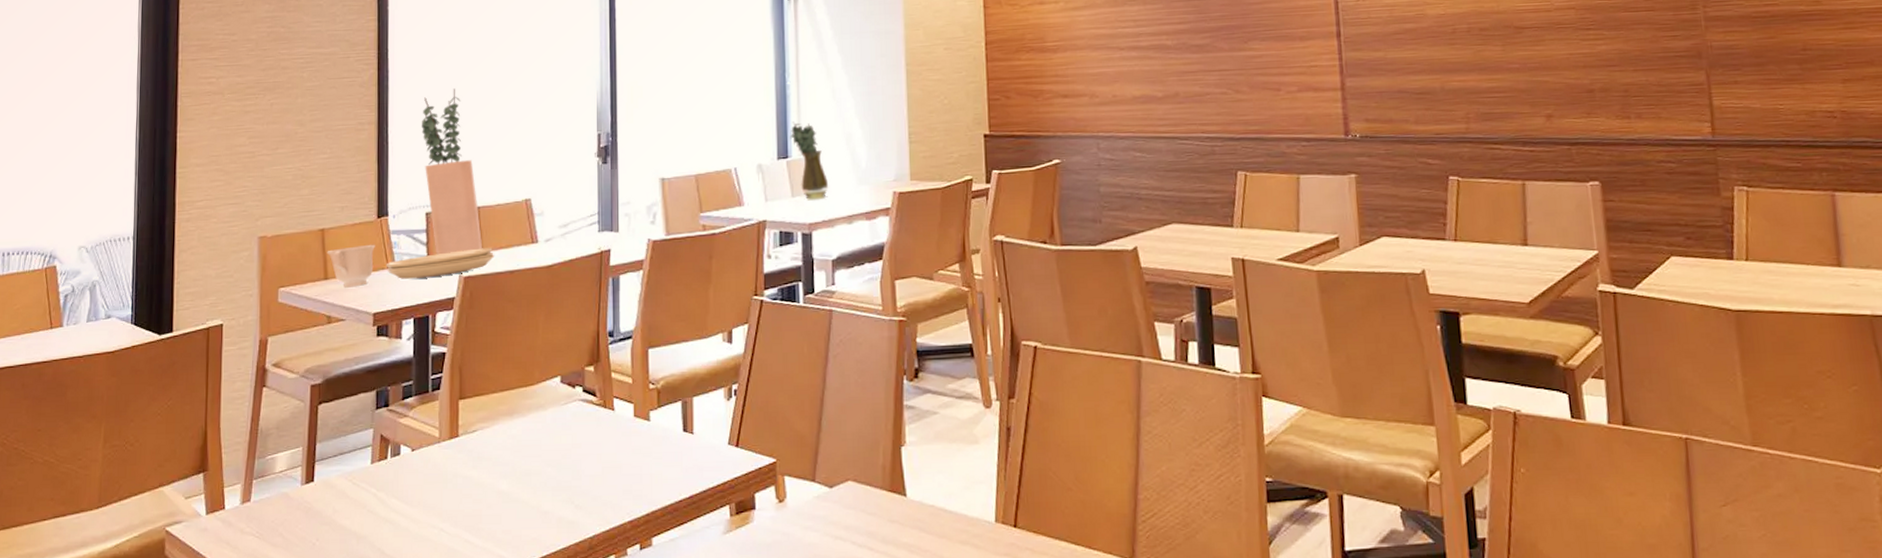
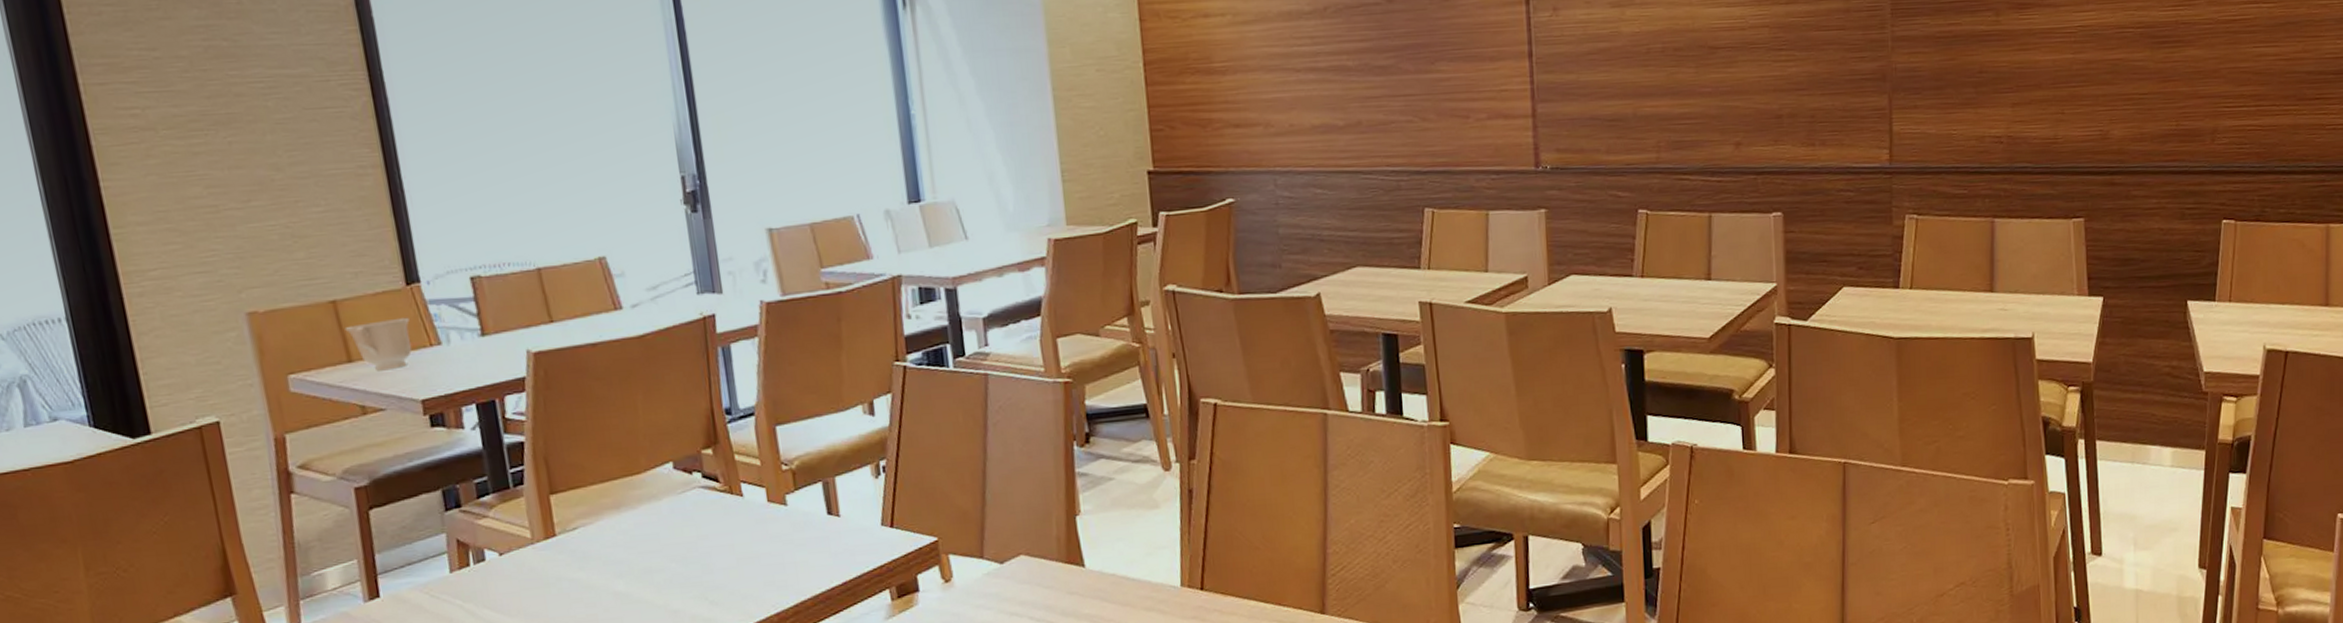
plate: present [386,248,495,279] -> none [427,317,570,358]
vase: present [422,88,483,255] -> none [443,121,553,328]
vase: present [790,121,829,201] -> none [920,158,973,251]

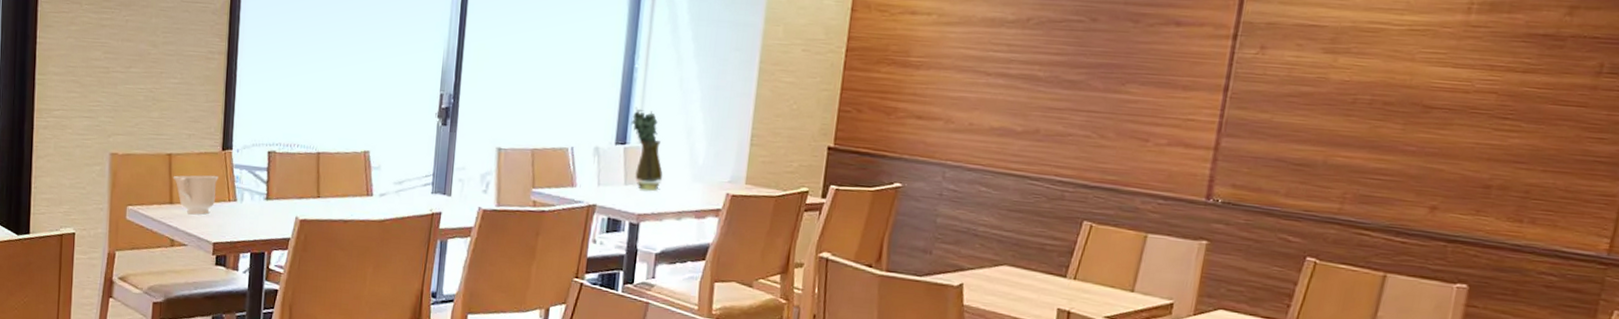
vase: none [920,158,973,251] -> present [631,107,663,192]

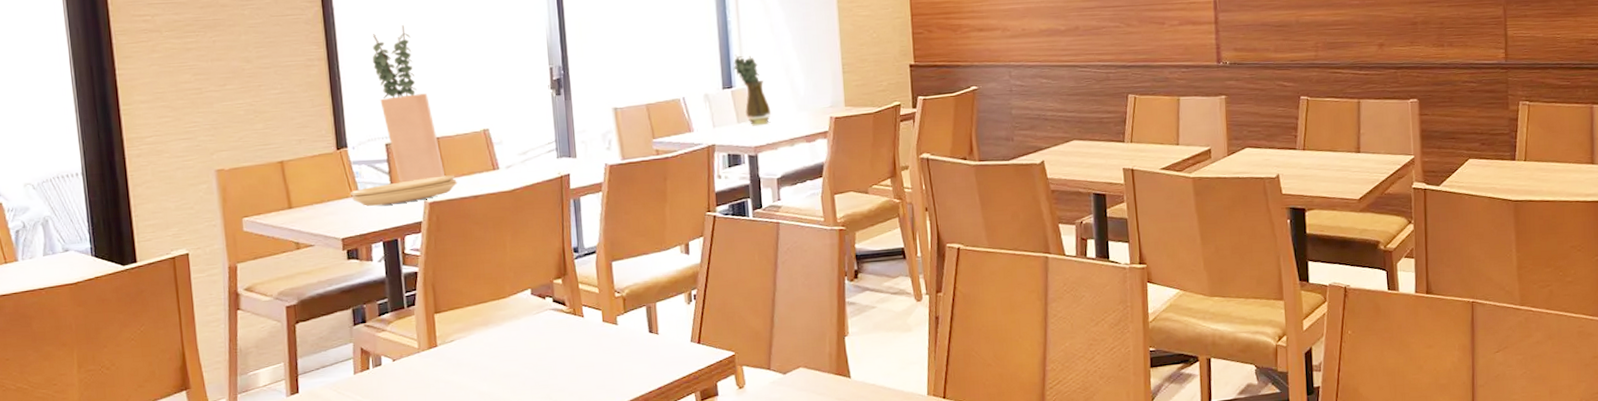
teacup: present [173,175,219,216] -> none [288,174,338,216]
plate: none [227,193,331,217] -> present [349,175,458,206]
vase: none [269,27,320,195] -> present [373,25,446,183]

